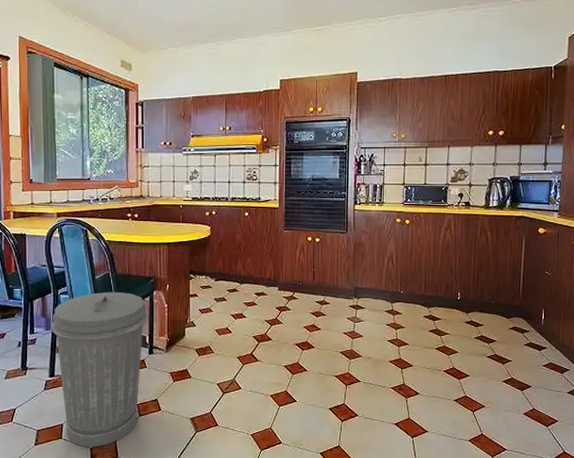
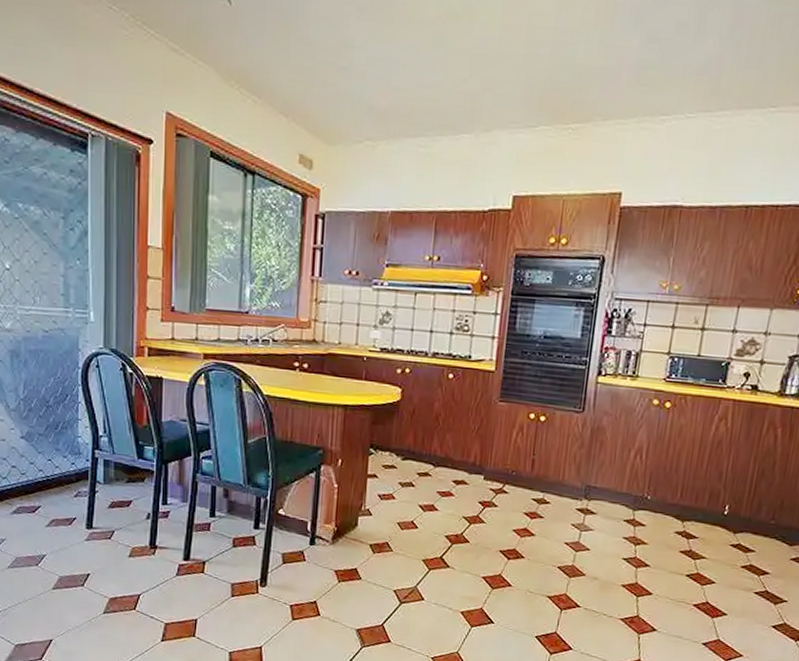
trash can: present [51,292,149,448] -> none [189,460,313,652]

